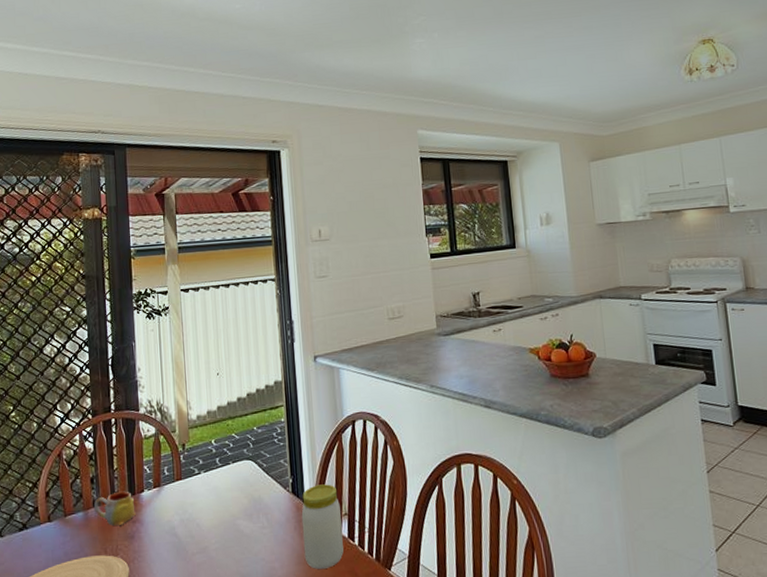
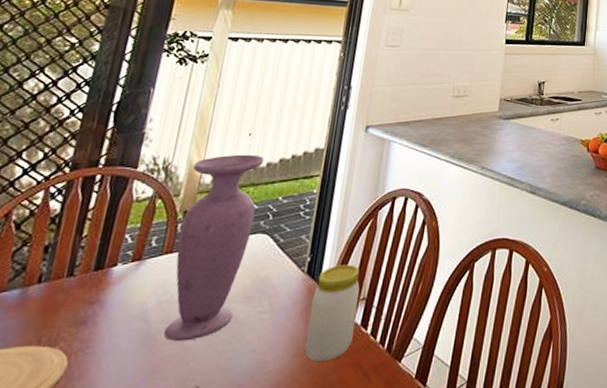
mug: present [93,491,136,526] -> none [38,264,100,307]
vase: none [180,391,240,552] -> present [164,154,264,342]

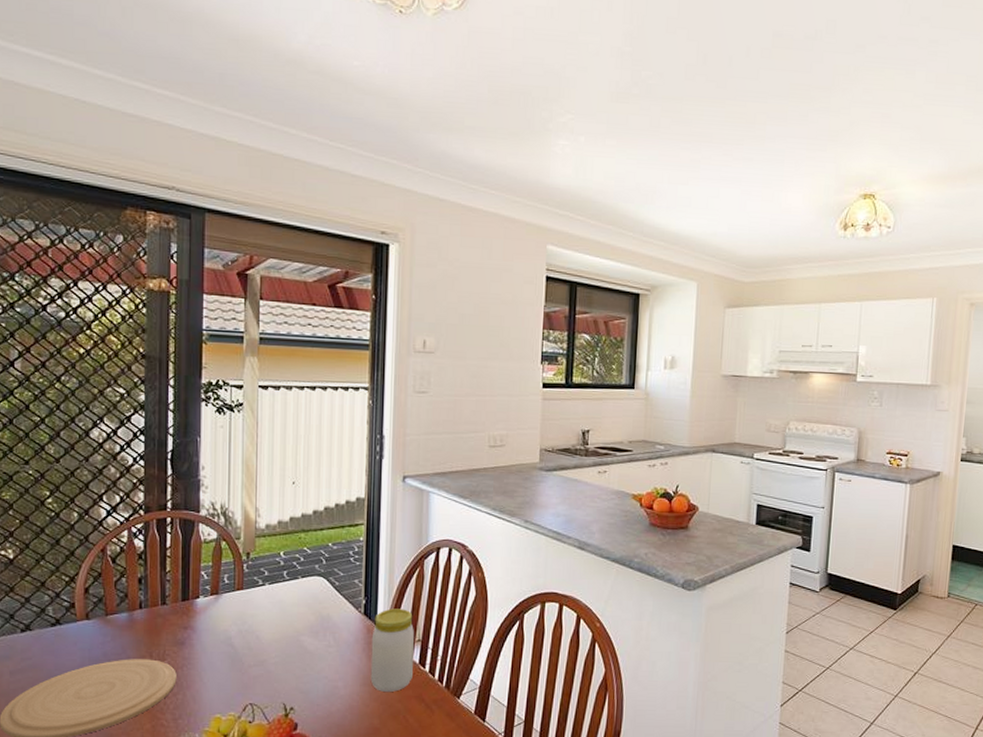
vase: present [164,154,264,342] -> none [246,502,310,665]

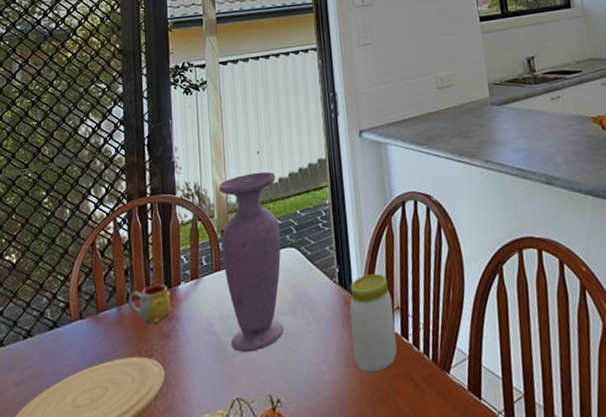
mug: none [140,595,188,630] -> present [127,284,172,323]
vase: none [246,502,310,665] -> present [218,171,284,353]

